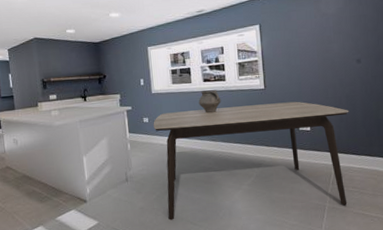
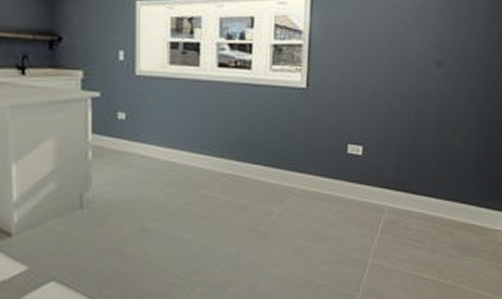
dining table: present [153,101,349,220] -> none [132,108,417,271]
ceramic pot: present [198,90,221,113] -> none [207,81,242,114]

